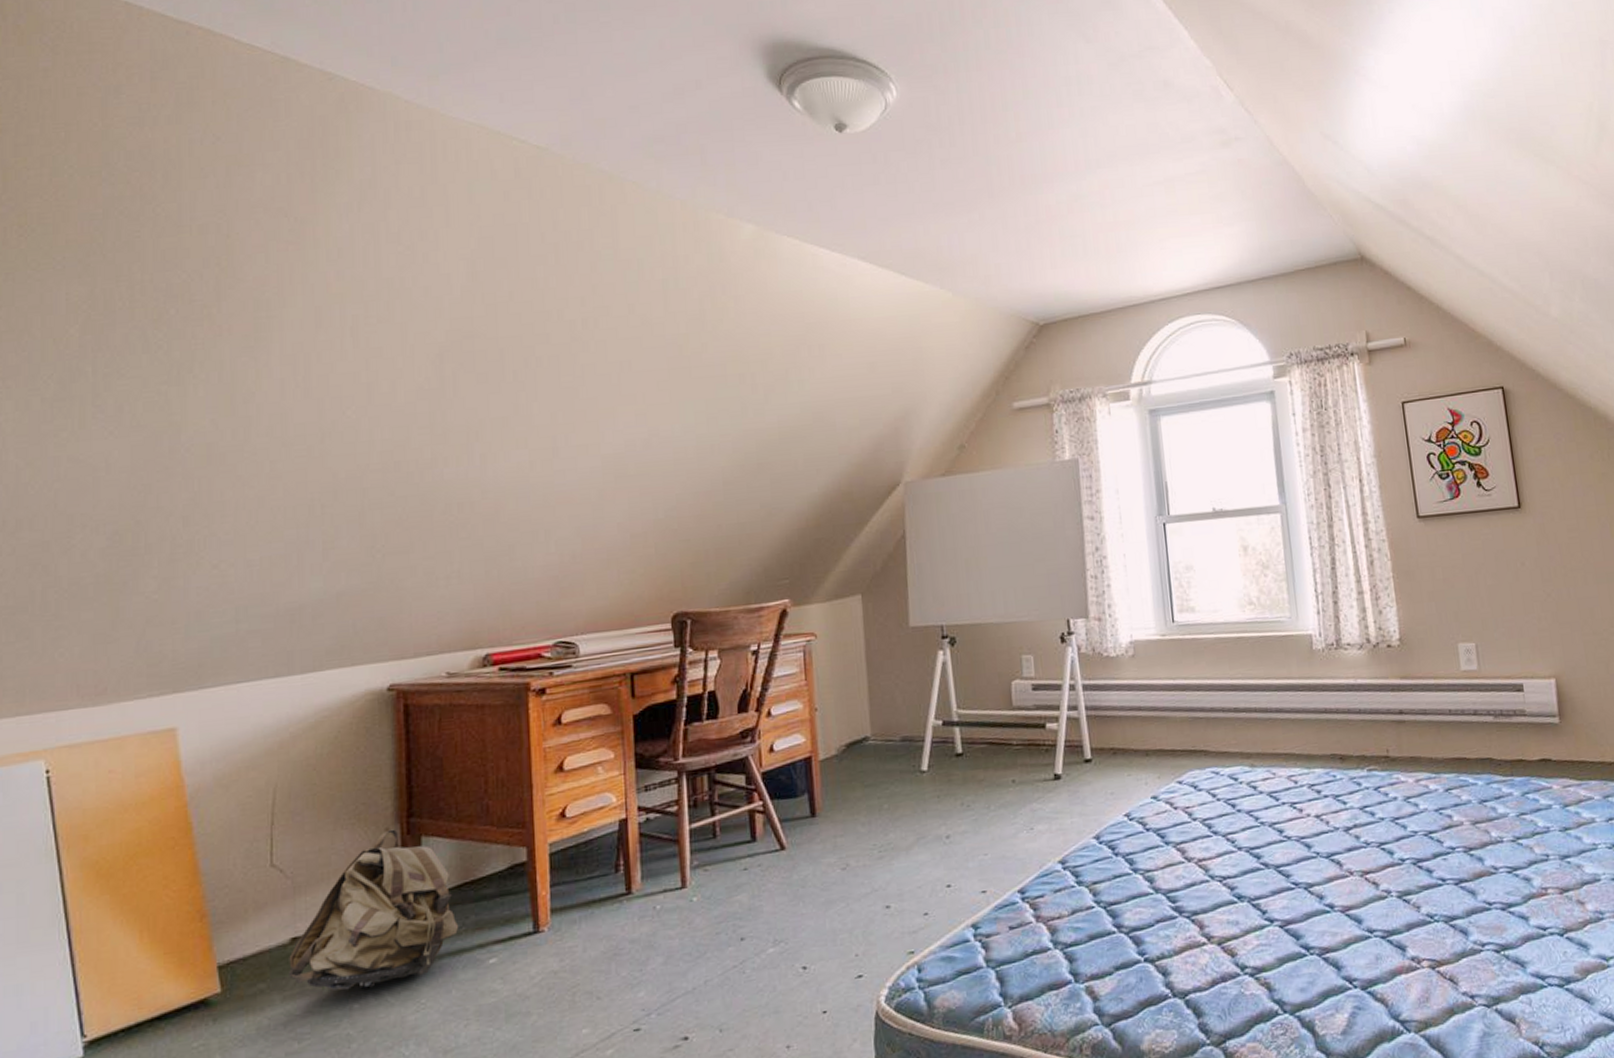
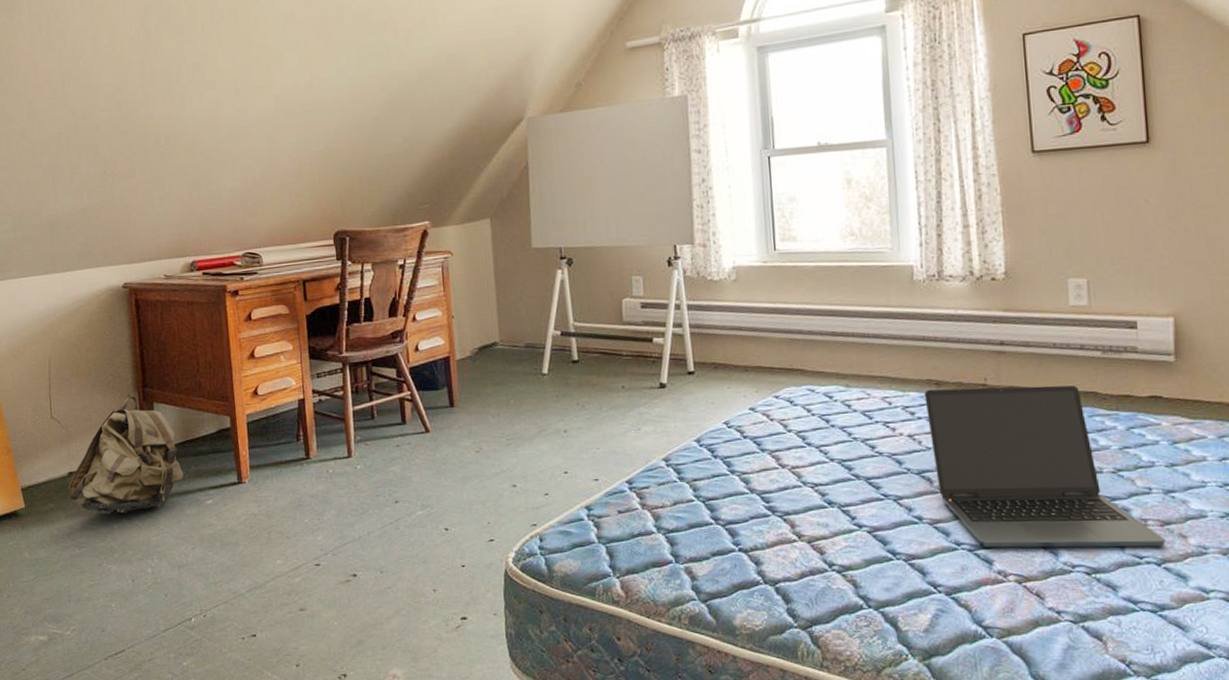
laptop: none [1329,752,1566,933] -> present [924,385,1166,548]

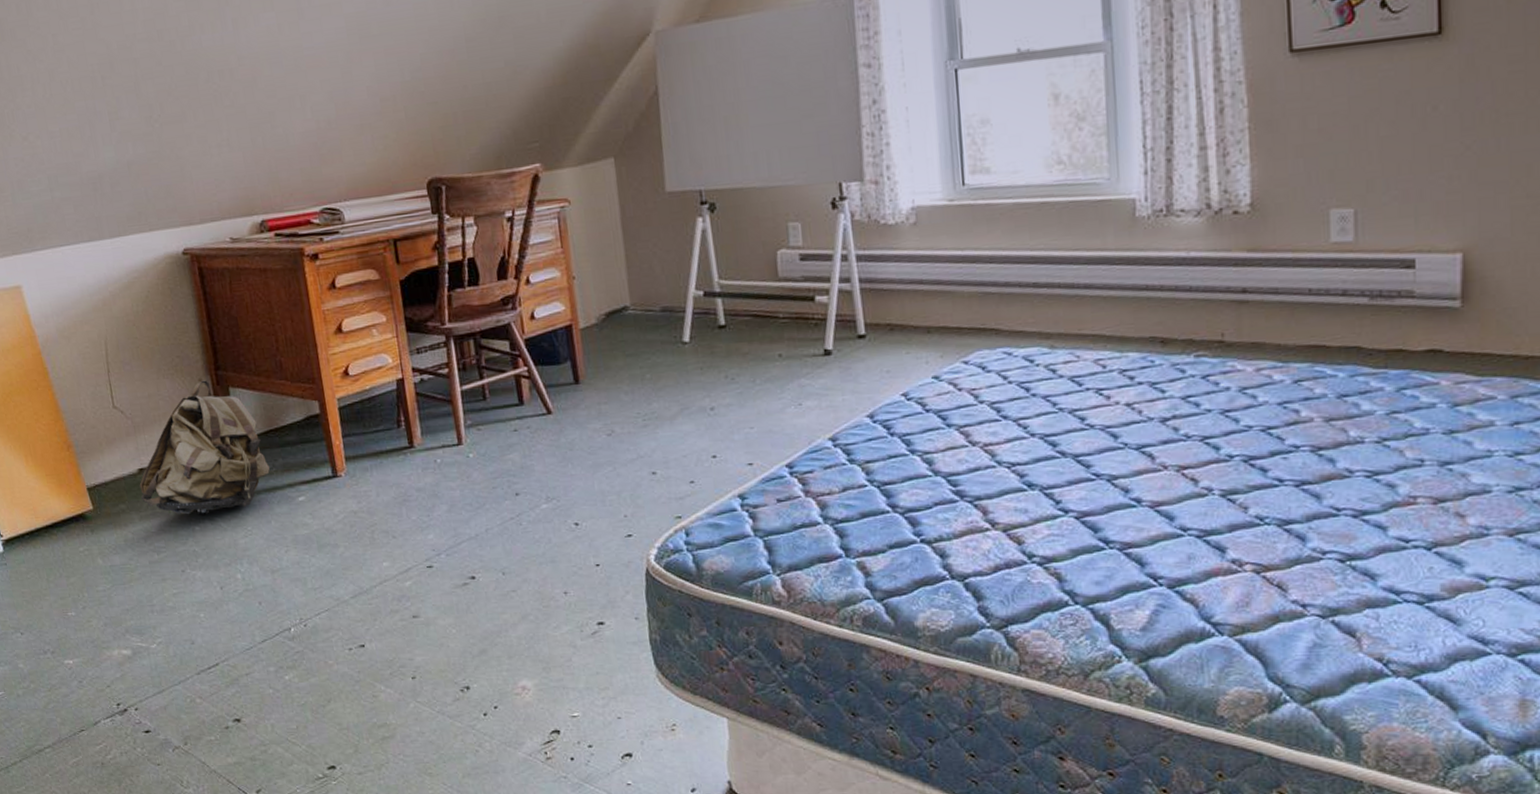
laptop: present [924,385,1166,548] -> none [1146,339,1438,534]

